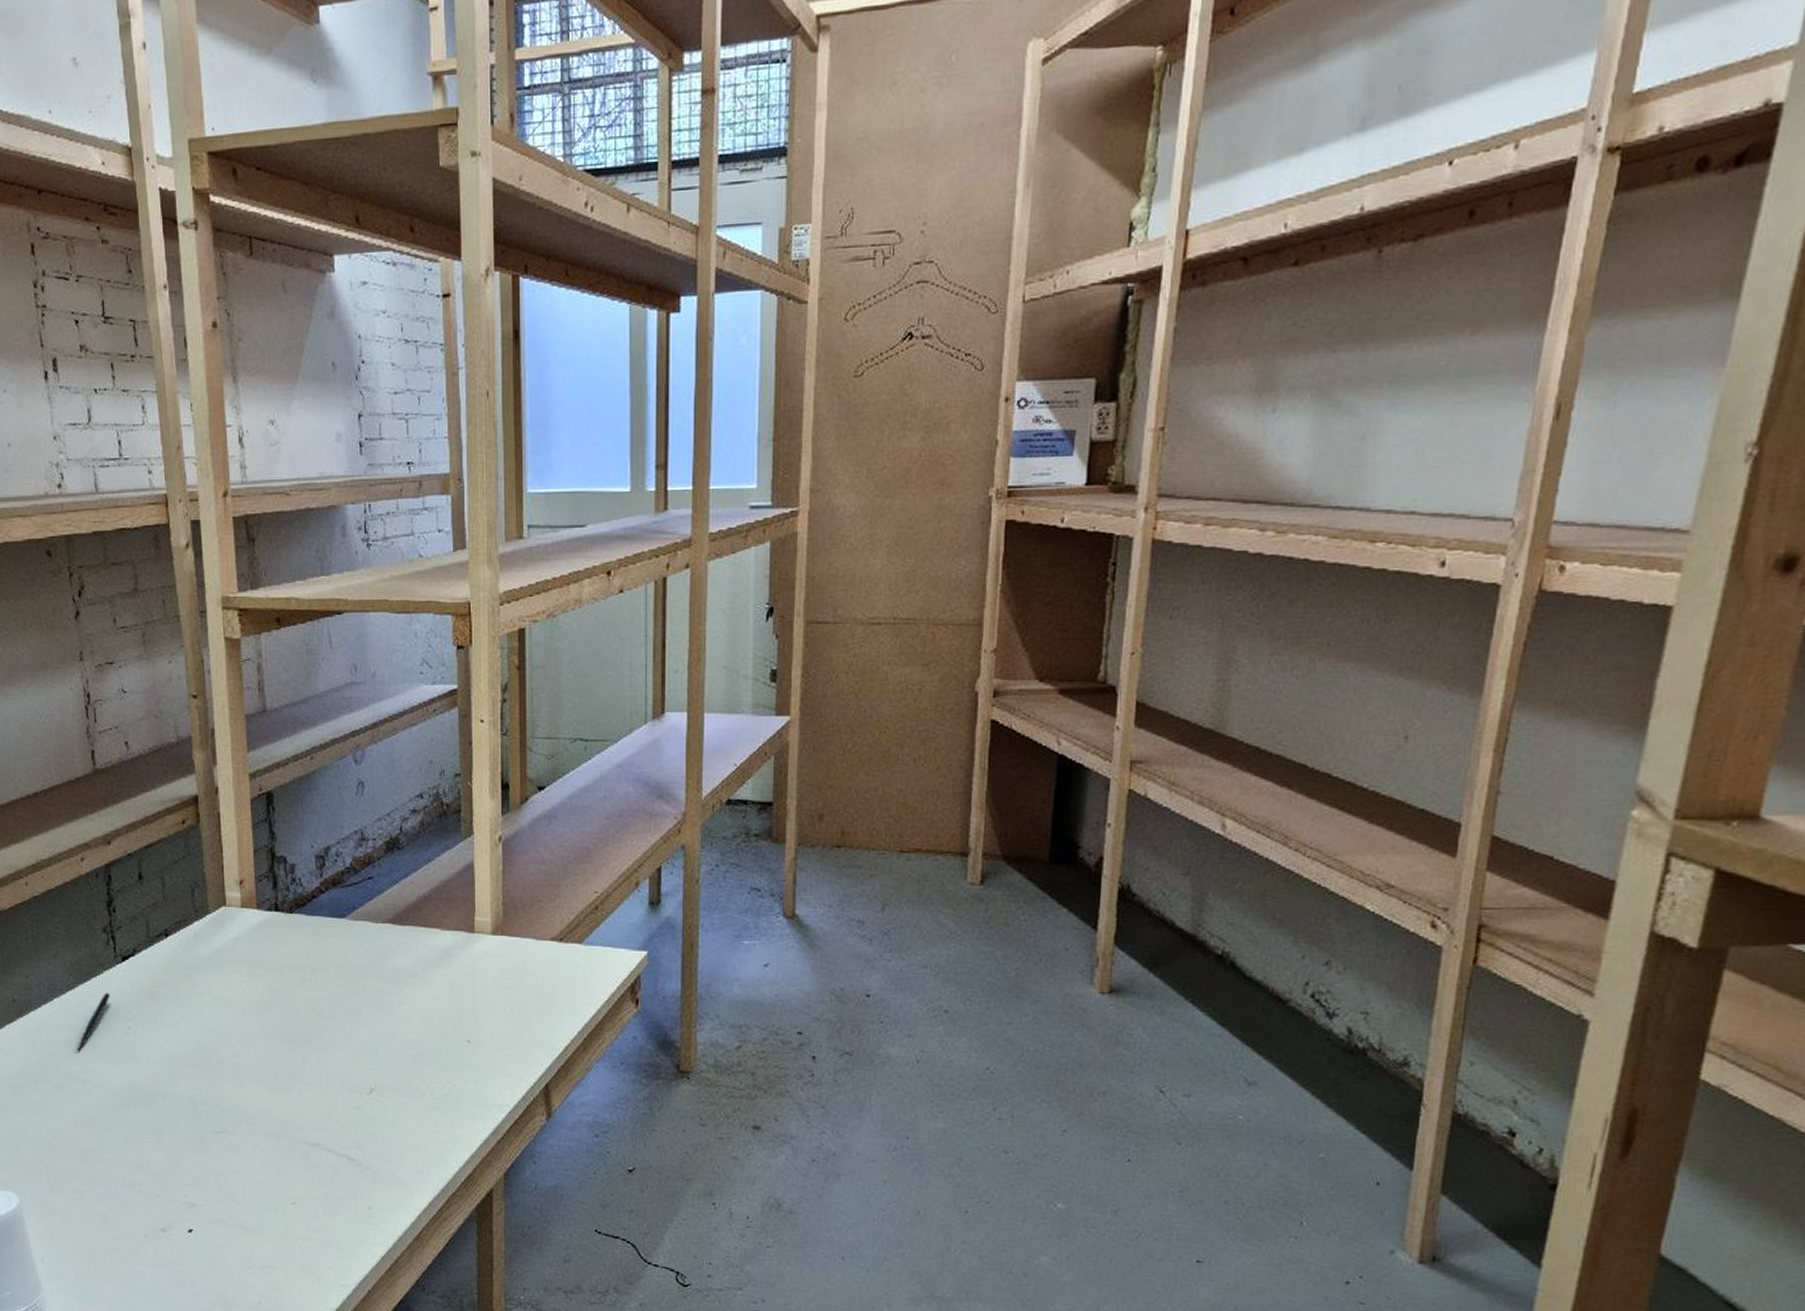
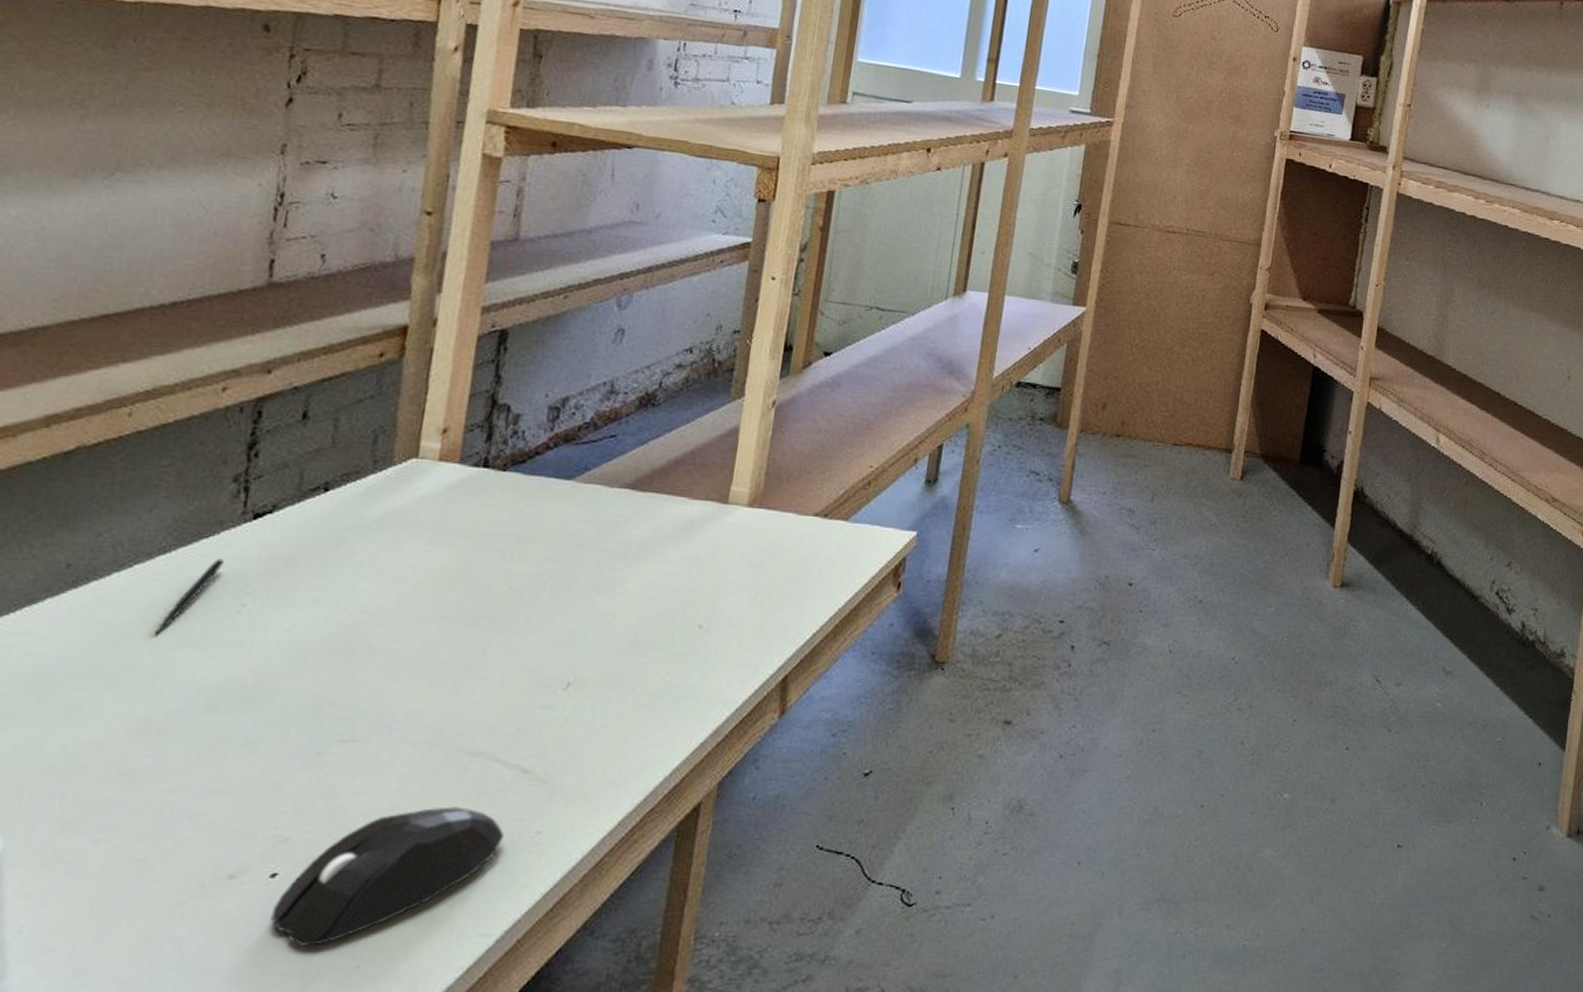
mouse: none [194,1185,345,1284] -> present [270,806,505,946]

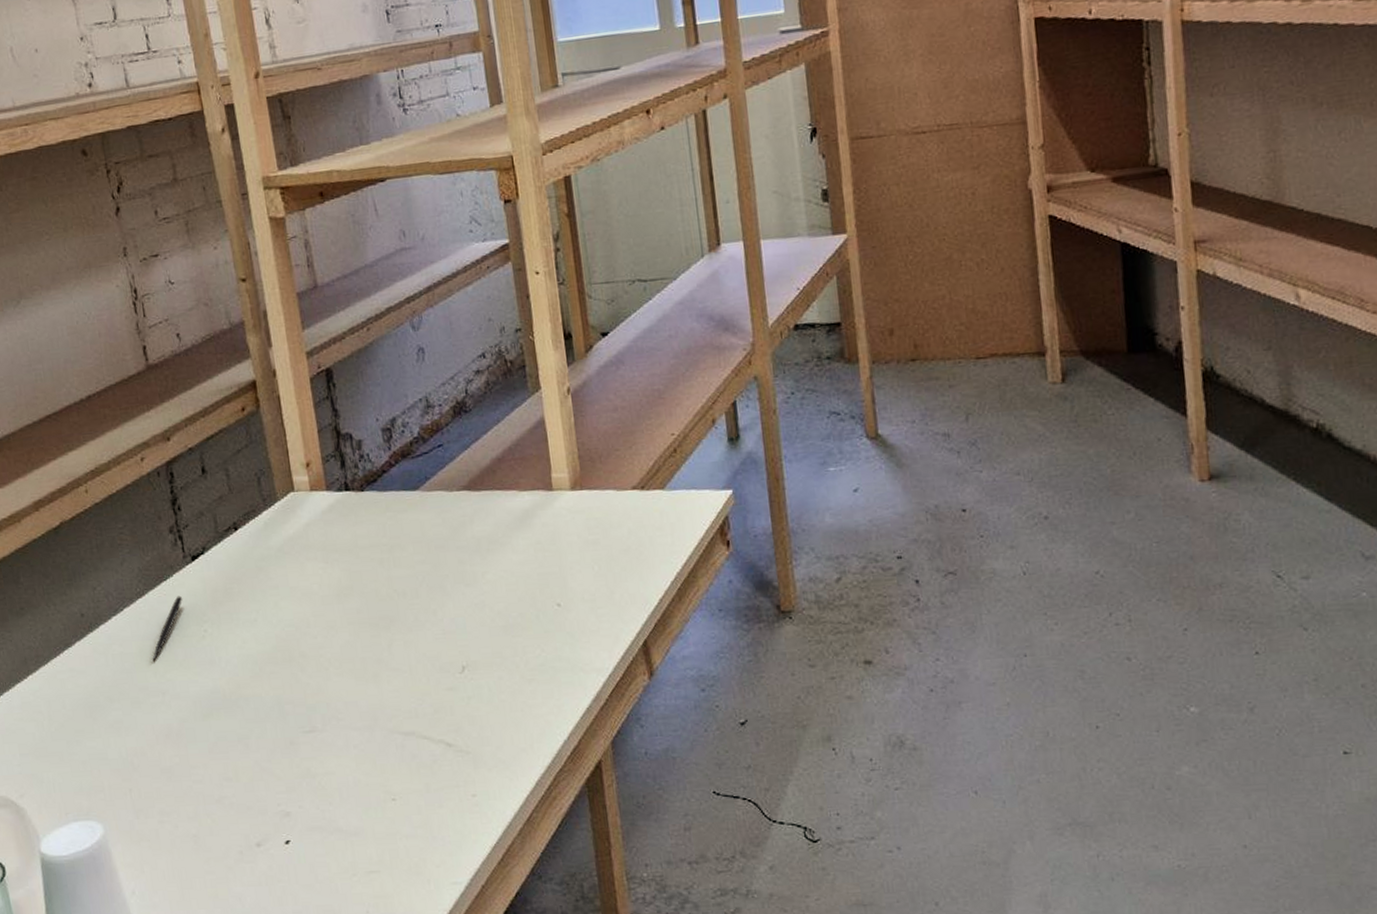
mouse: present [270,806,505,946] -> none [294,778,448,897]

